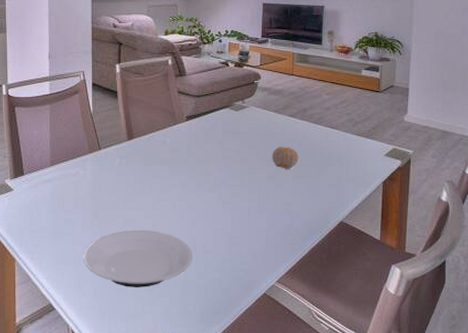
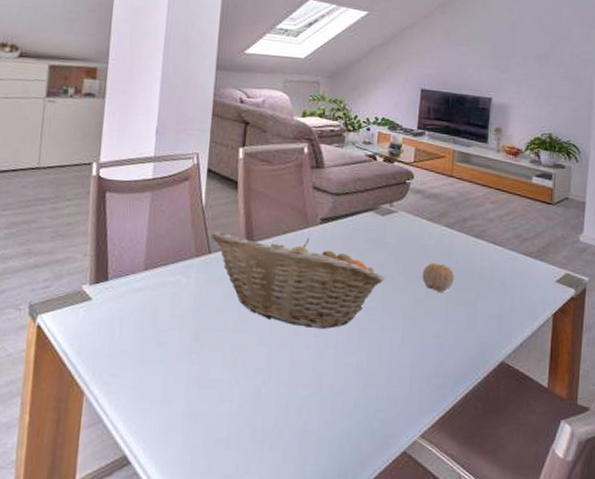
plate: present [83,230,192,287] -> none [174,360,317,438]
fruit basket: none [101,132,241,204] -> present [212,231,385,330]

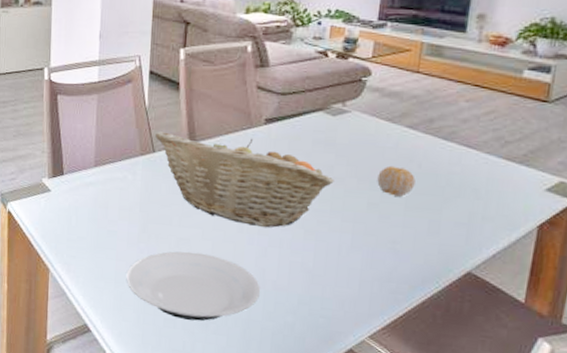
plate: none [174,360,317,438] -> present [126,251,260,321]

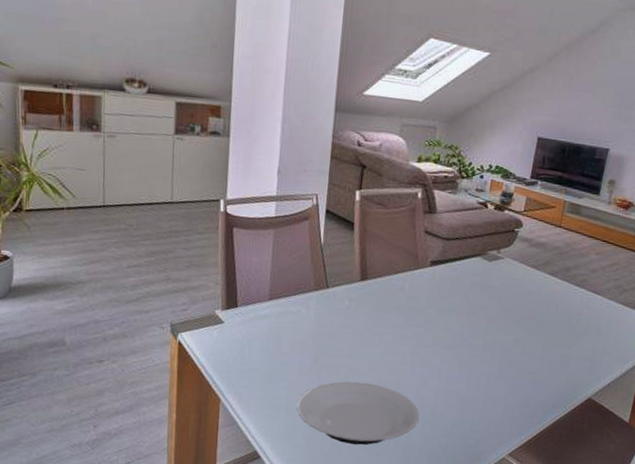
fruit basket: present [155,131,334,228] -> none [329,268,487,360]
fruit: present [377,165,416,197] -> none [522,307,553,334]

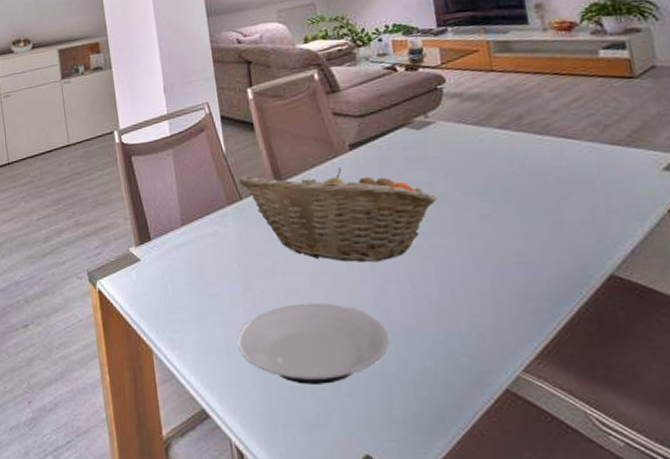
fruit basket: none [329,268,487,360] -> present [239,167,437,263]

